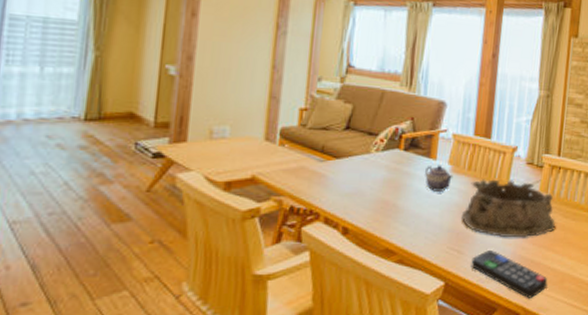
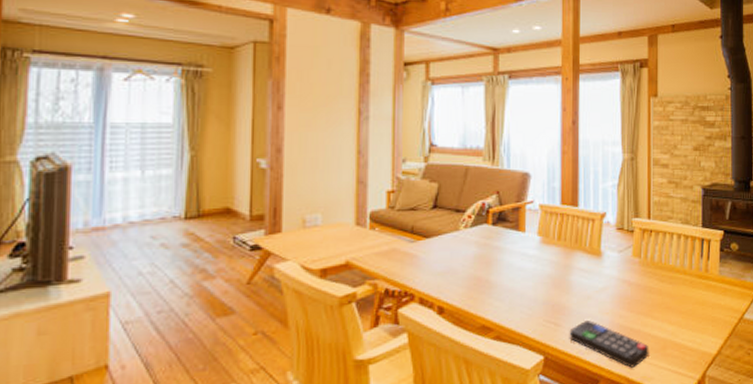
teapot: present [425,165,454,192] -> none [515,237,544,264]
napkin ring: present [460,179,555,238] -> none [554,247,651,307]

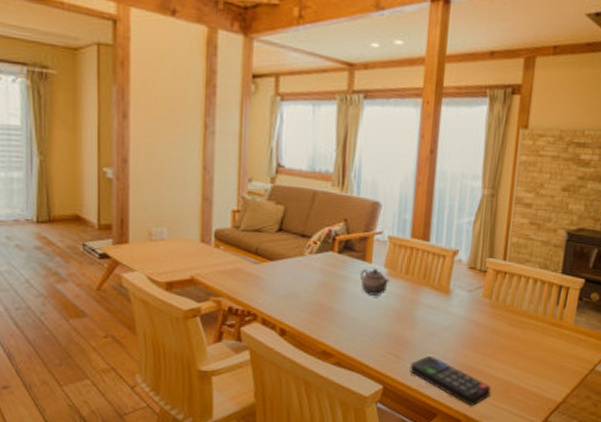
teapot: none [515,237,544,264] -> present [360,268,390,296]

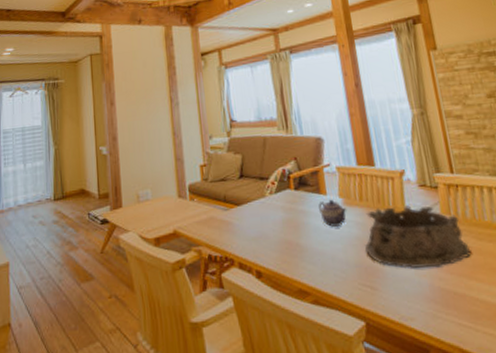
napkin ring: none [398,283,500,345] -> present [364,205,471,269]
remote control: present [410,356,492,406] -> none [387,284,482,337]

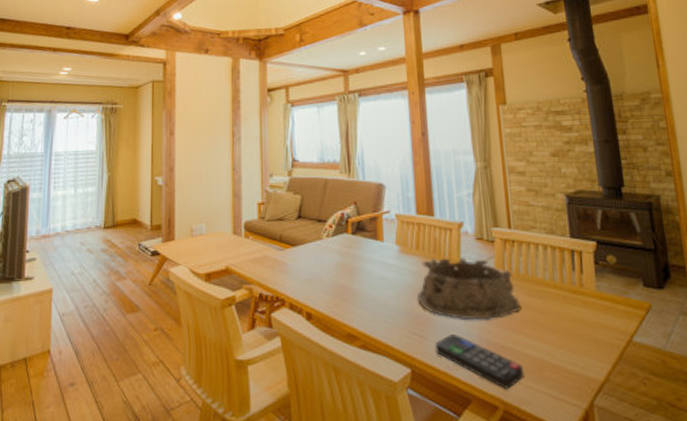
teapot: present [318,199,347,227] -> none [375,246,403,274]
remote control: none [387,284,482,337] -> present [435,334,525,389]

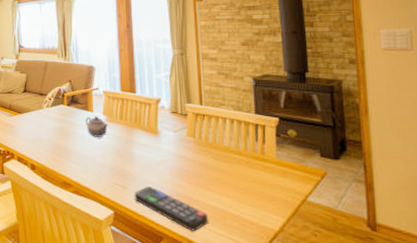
teapot: none [375,246,403,274] -> present [86,116,109,137]
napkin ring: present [416,257,520,320] -> none [119,127,208,177]

